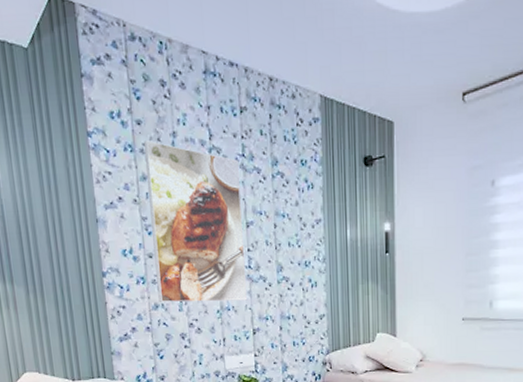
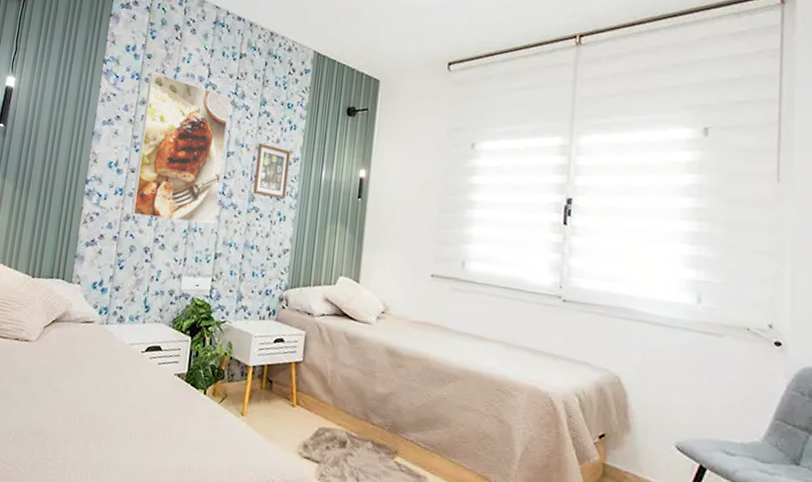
picture frame: none [277,208,315,265] -> present [253,143,291,199]

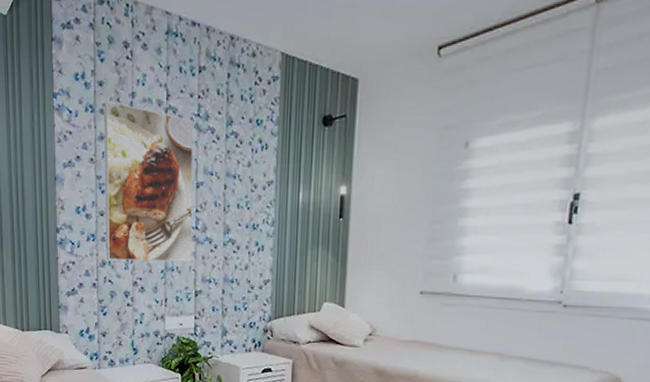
picture frame: present [253,143,291,199] -> none [227,169,265,228]

